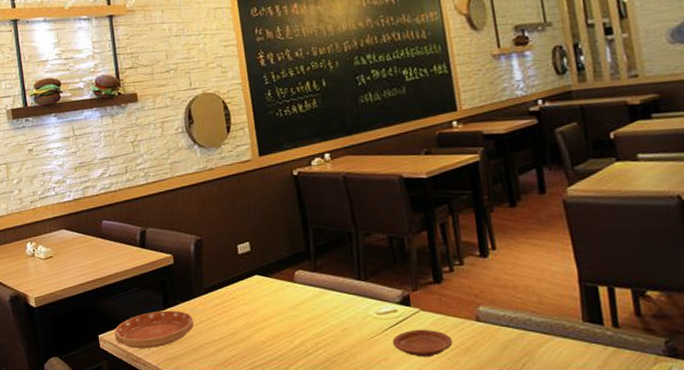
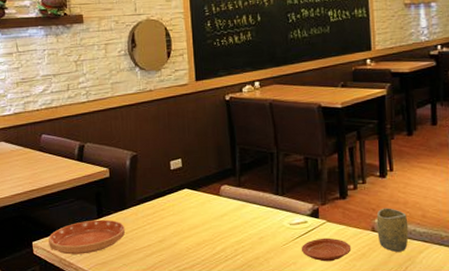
cup: none [480,293,523,346] -> present [376,208,409,252]

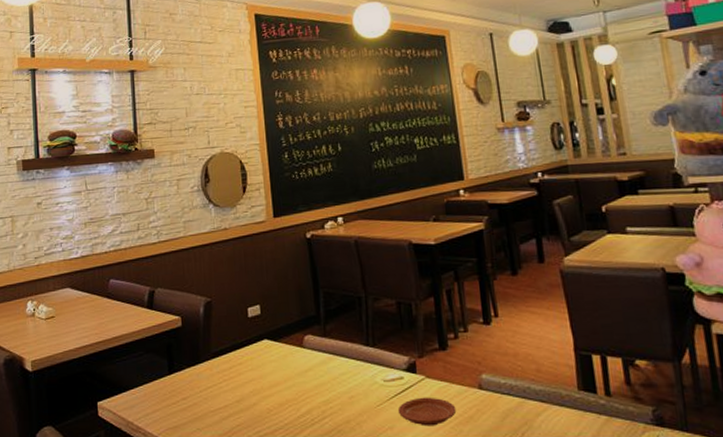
saucer: present [48,219,125,255] -> none [115,375,198,417]
cup: present [376,208,409,252] -> none [483,360,523,414]

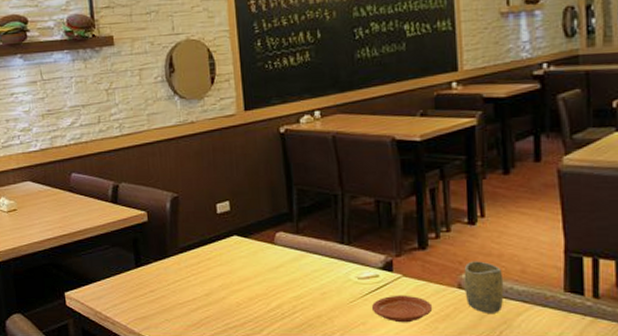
cup: none [483,360,523,414] -> present [464,261,504,313]

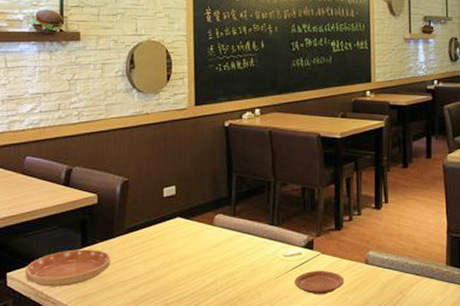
saucer: none [82,269,166,307] -> present [25,249,110,287]
cup: present [464,261,504,313] -> none [370,240,401,285]

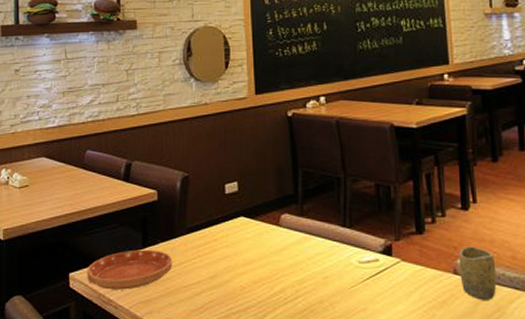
plate: present [294,270,345,295] -> none [371,280,430,309]
cup: none [370,240,401,285] -> present [459,246,497,300]

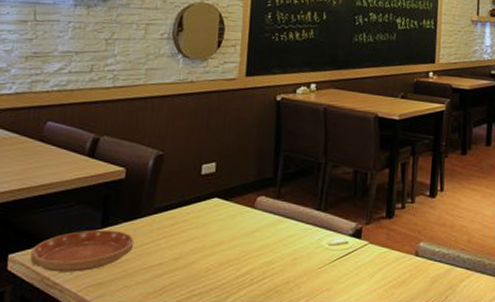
cup: present [459,246,497,300] -> none [420,230,453,279]

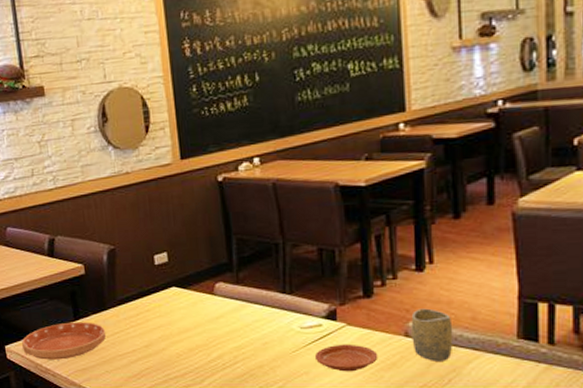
plate: none [337,261,392,289] -> present [314,344,378,372]
cup: none [420,230,453,279] -> present [411,308,453,361]

